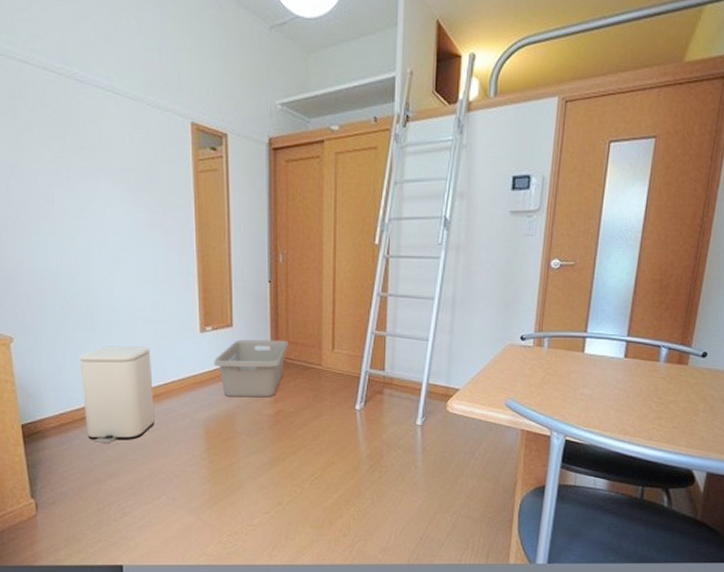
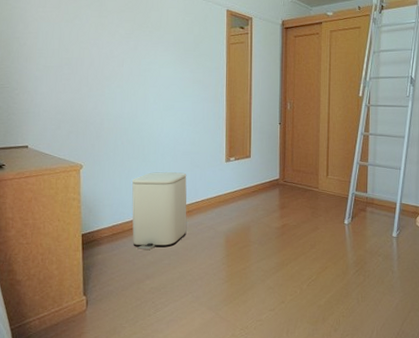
laundry basket: present [214,339,289,396] -> none [235,167,293,213]

